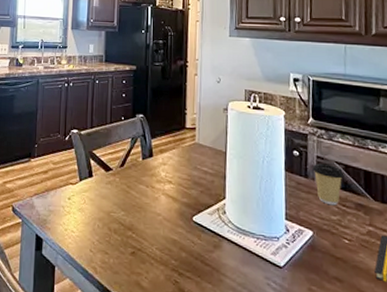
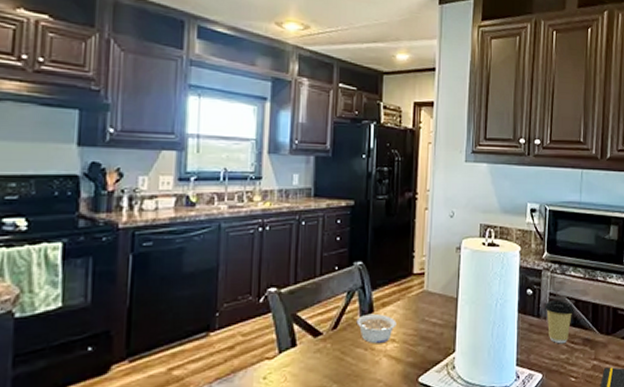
legume: none [139,157,173,184] -> present [356,313,397,344]

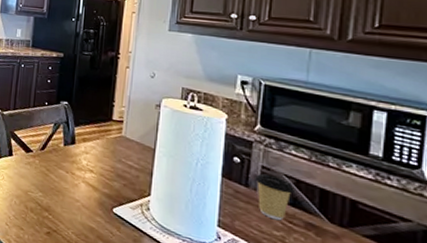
legume: present [356,313,397,344] -> none [60,144,95,172]

